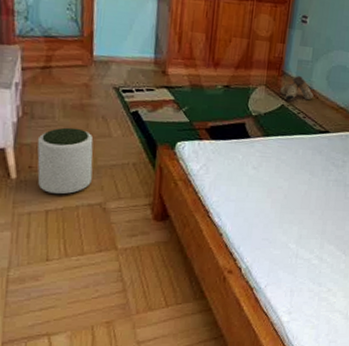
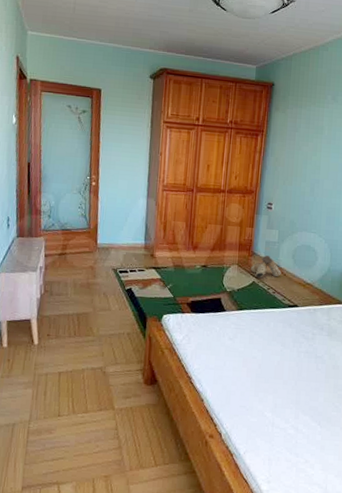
plant pot: present [37,127,94,195] -> none [53,302,97,359]

